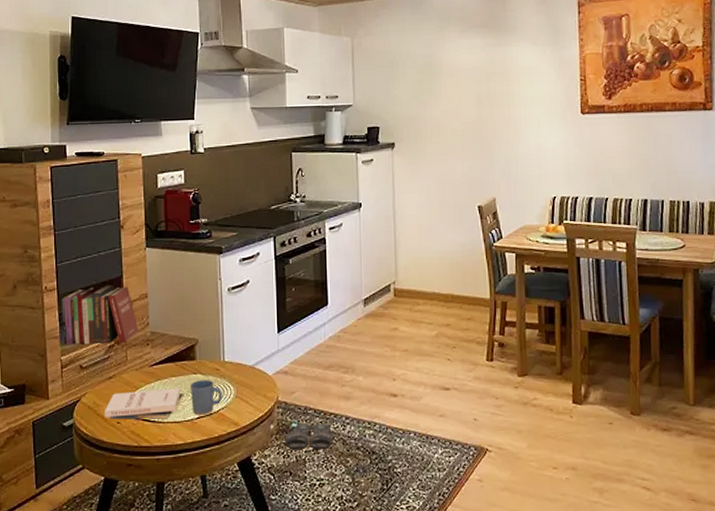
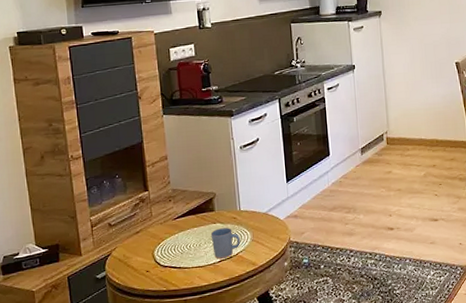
books: present [62,285,139,345] -> none [87,150,161,206]
books: present [105,388,185,420] -> none [134,237,206,269]
slippers: present [286,423,335,450] -> none [298,257,341,282]

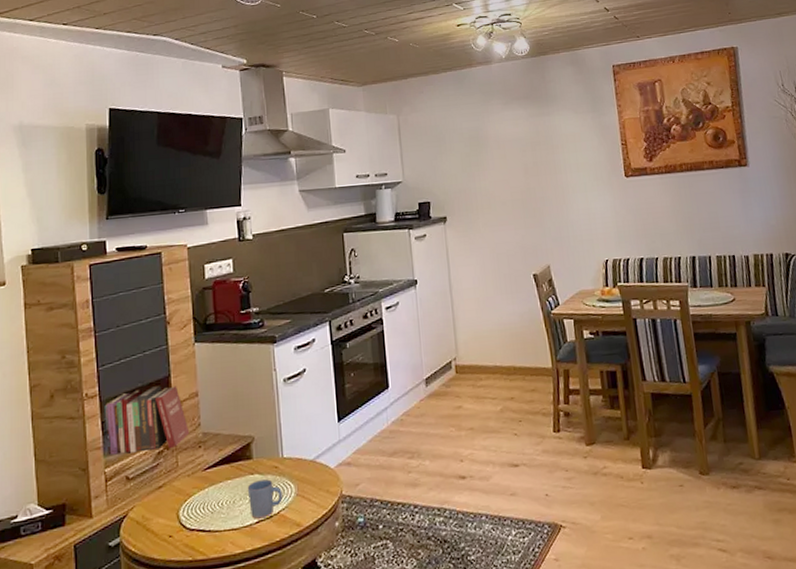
books: none [87,150,161,206] -> present [104,386,190,456]

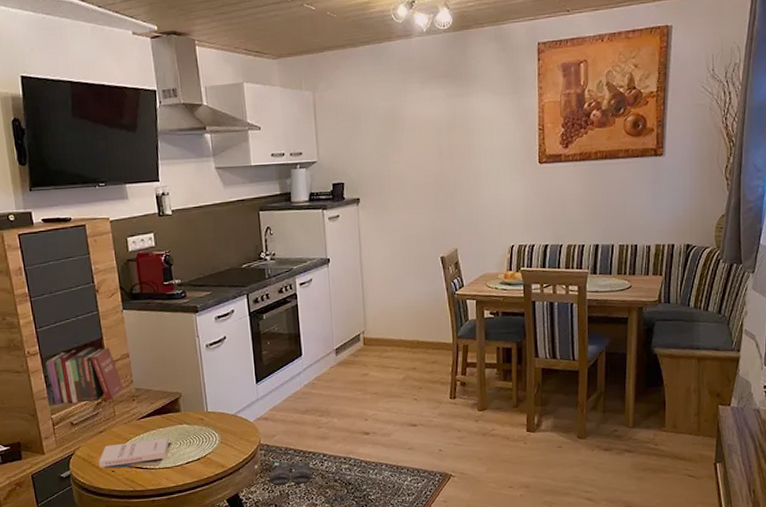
books: none [155,491,242,534] -> present [99,438,173,469]
mug: present [247,479,283,519] -> none [177,429,209,460]
slippers: none [352,514,404,547] -> present [269,461,314,486]

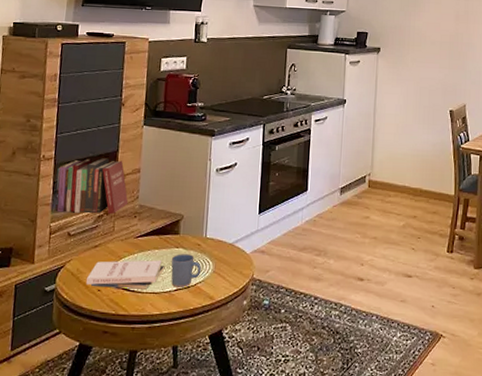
mug: none [177,429,209,460] -> present [171,254,201,287]
slippers: present [269,461,314,486] -> none [256,301,303,328]

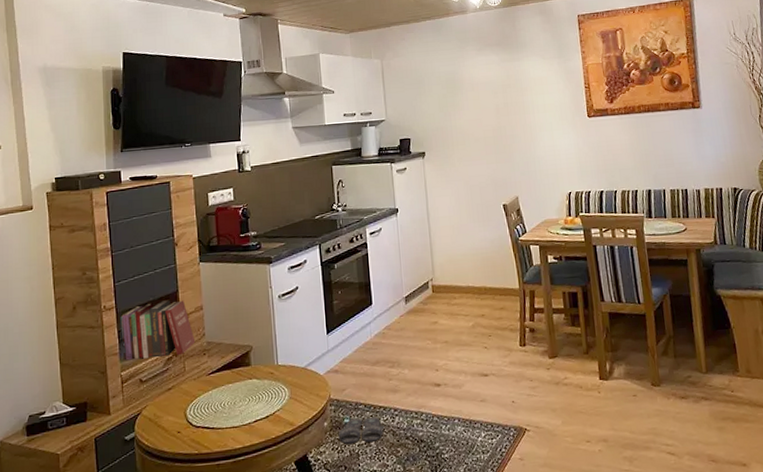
books: present [86,260,165,290] -> none [165,394,242,430]
mug: present [171,254,201,287] -> none [246,384,278,419]
slippers: none [256,301,303,328] -> present [339,416,385,445]

